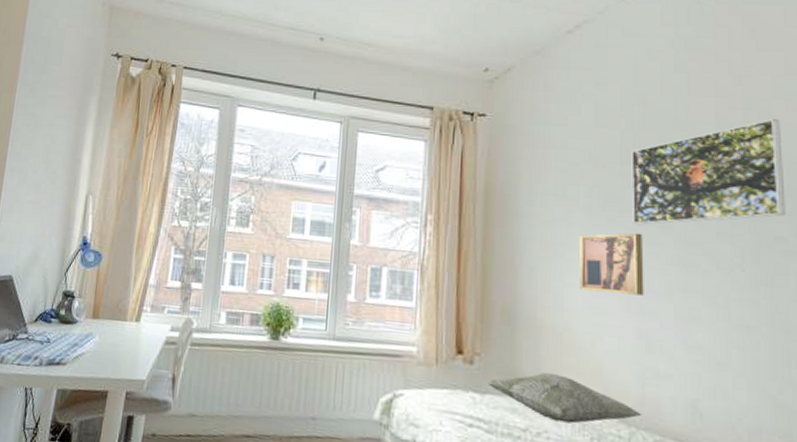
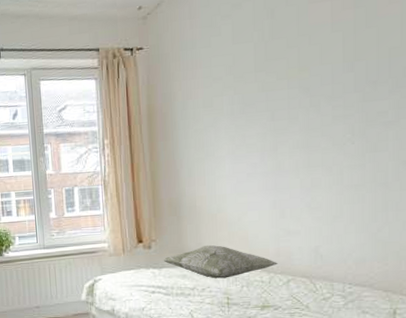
wall art: present [578,232,644,296] -> none [225,126,277,179]
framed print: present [631,119,786,225] -> none [264,12,387,121]

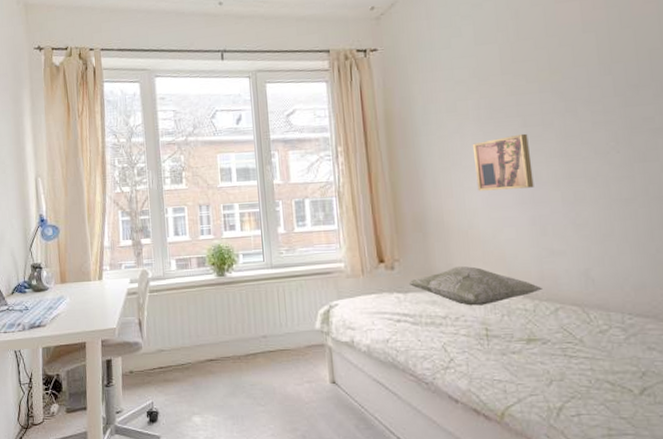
wall art: none [225,126,277,179] -> present [472,133,534,191]

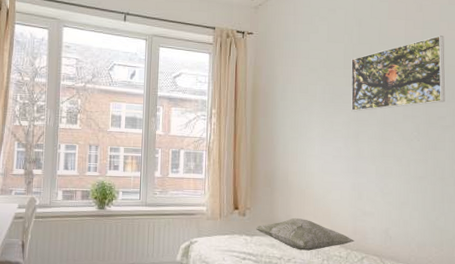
wall art: present [472,133,534,191] -> none [316,117,358,161]
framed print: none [510,12,651,127] -> present [351,35,446,112]

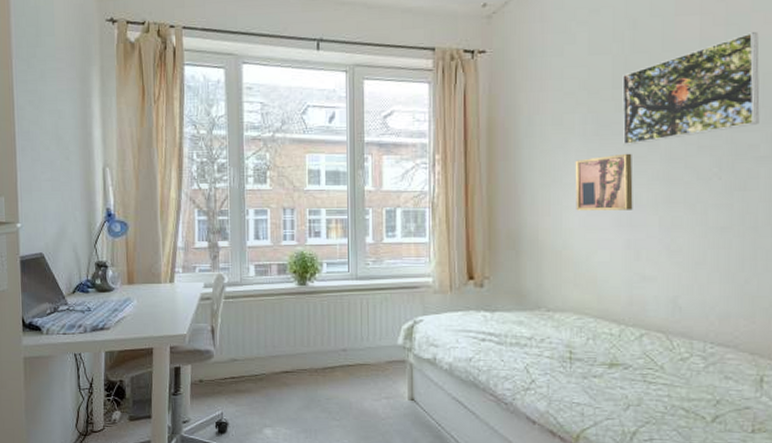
decorative pillow: present [255,217,354,251] -> none [497,286,630,328]
wall art: none [316,117,358,161] -> present [575,153,633,211]

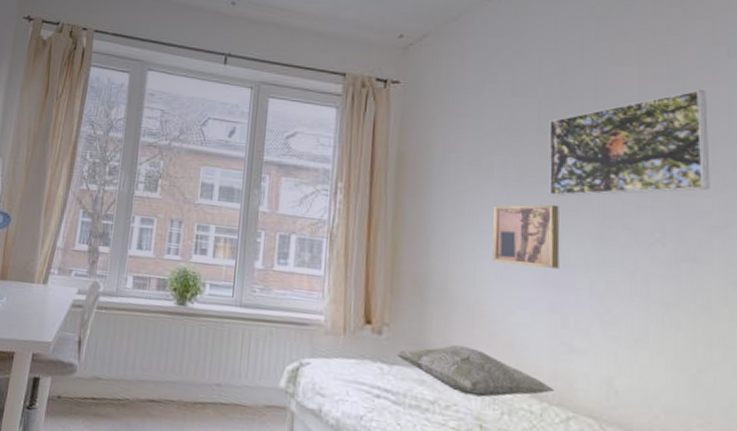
decorative pillow: none [497,286,630,328] -> present [396,344,554,398]

